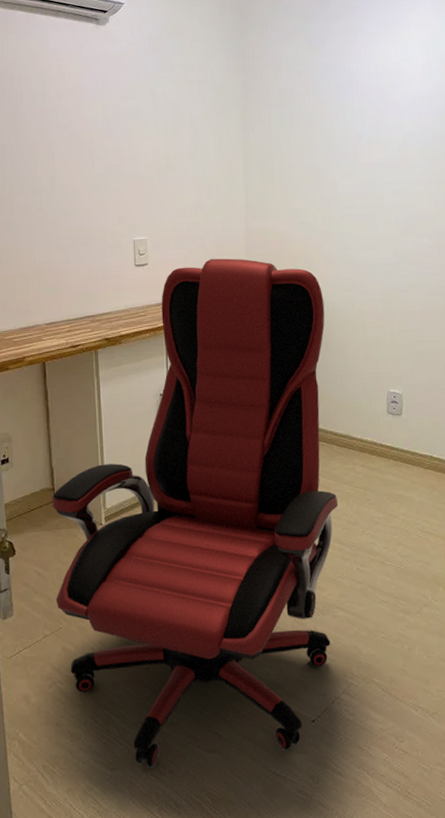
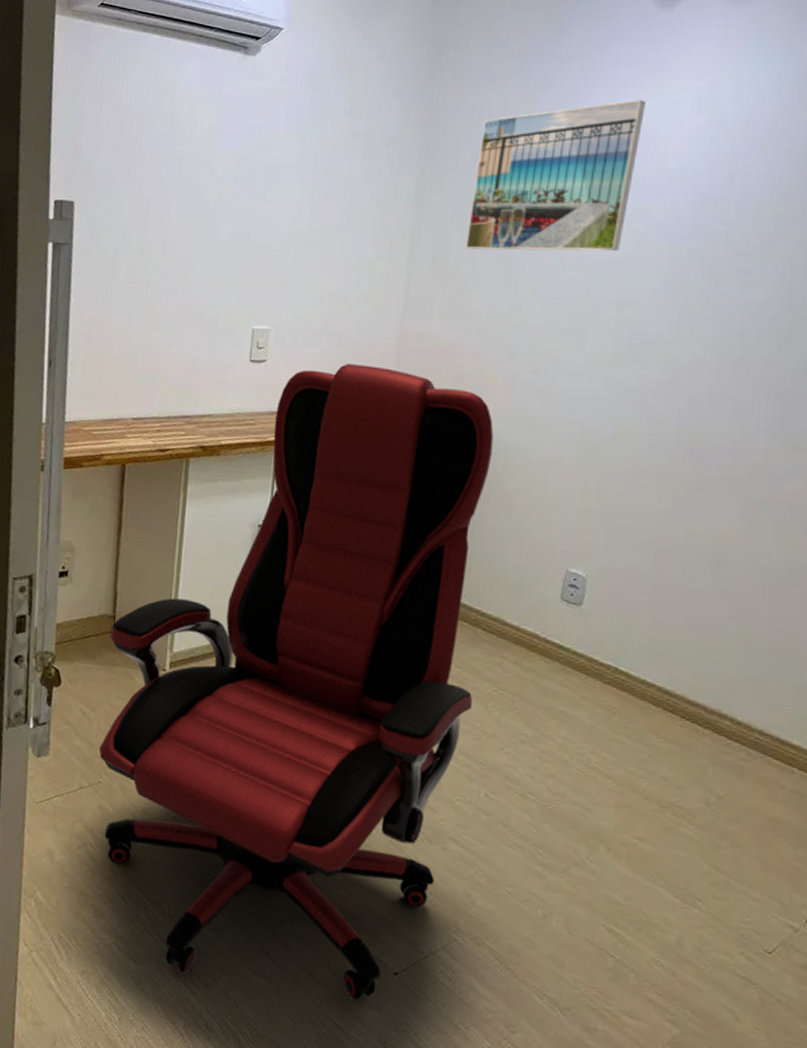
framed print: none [283,46,392,163] -> present [465,99,646,252]

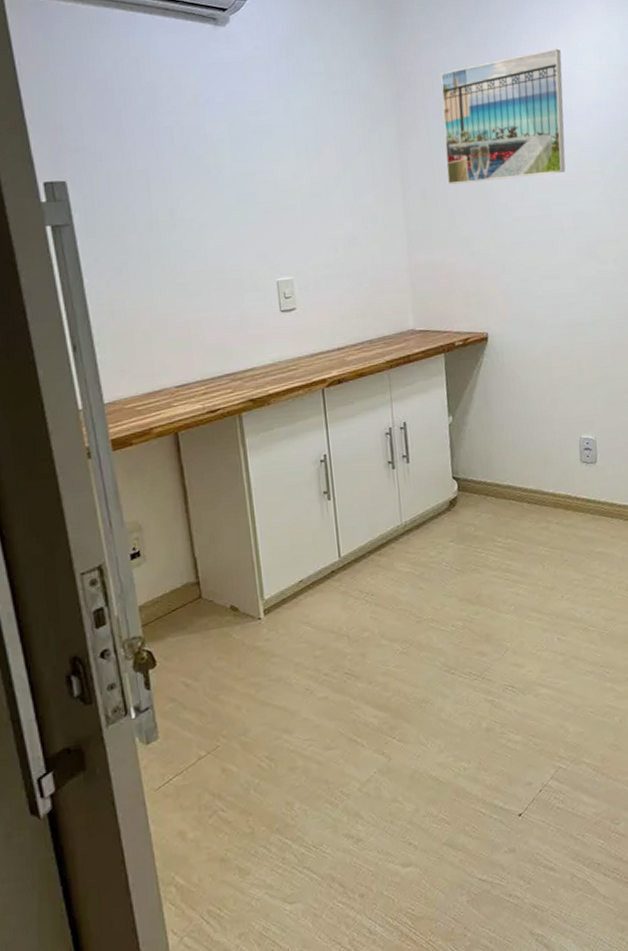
office chair: present [99,364,494,1002] -> none [196,297,534,895]

